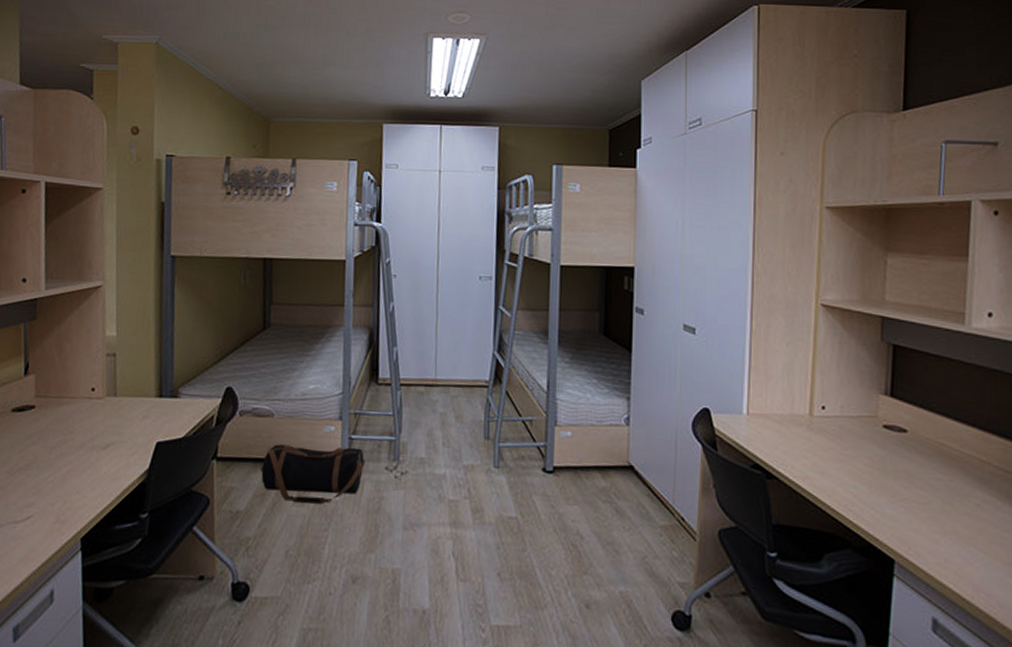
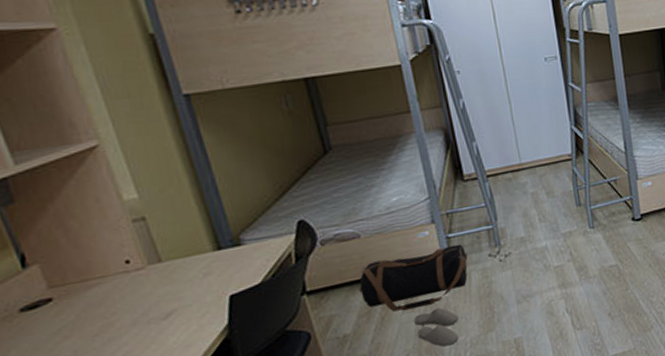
slippers: none [301,509,343,555] -> present [414,307,459,346]

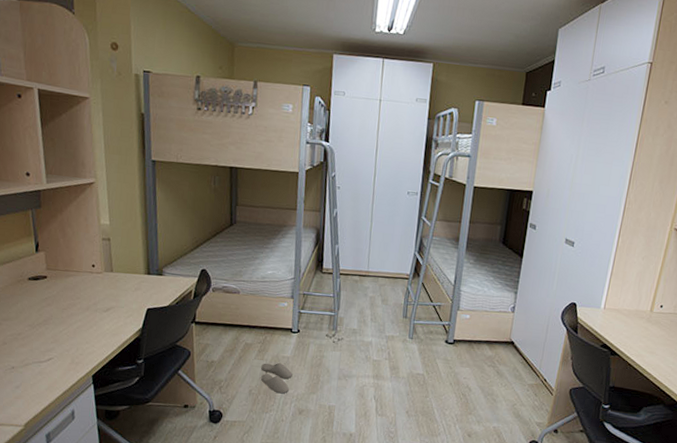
duffel bag: present [358,244,468,312] -> none [229,314,311,359]

